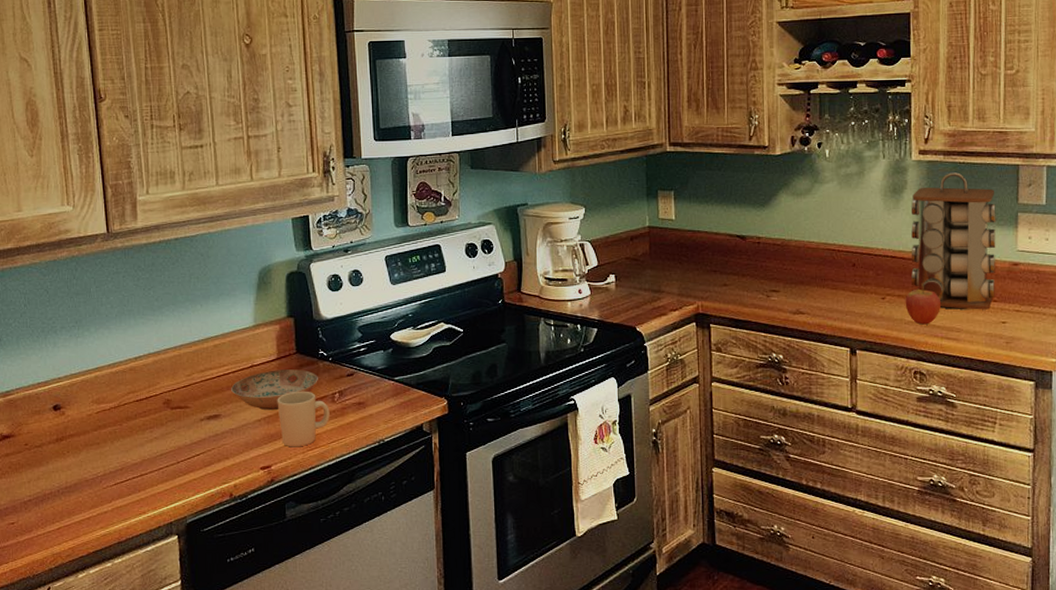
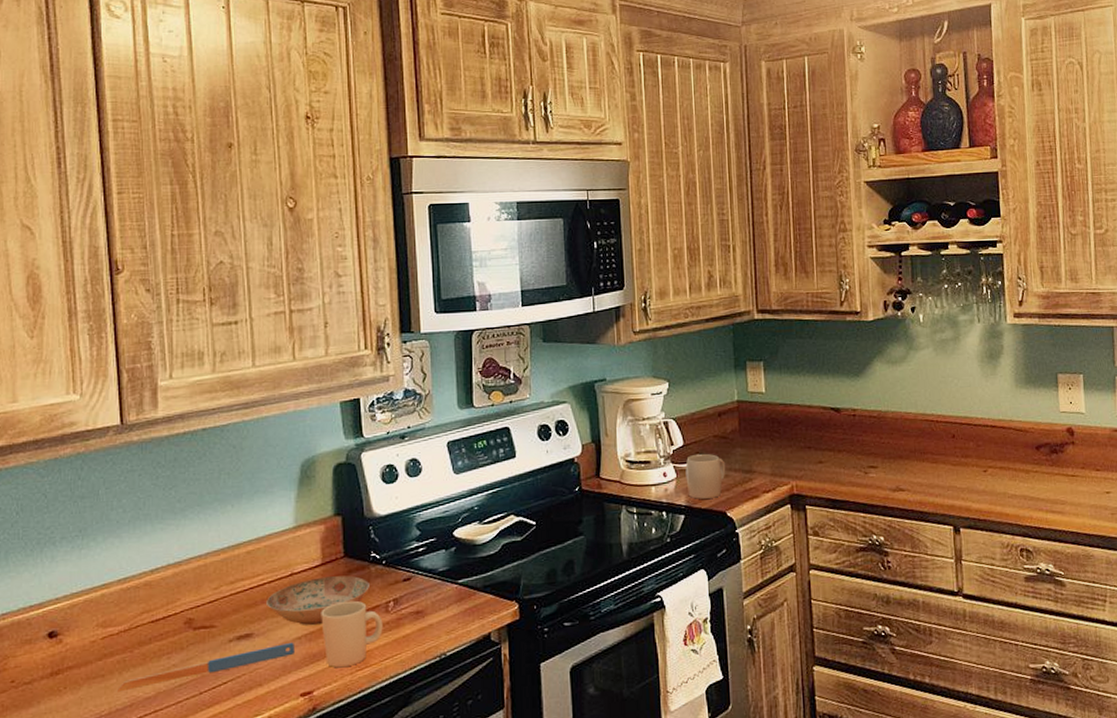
knife: none [109,424,256,458] -> present [116,643,296,692]
mug: none [599,273,637,315] -> present [685,453,726,499]
fruit: present [905,282,942,325] -> none [1007,453,1045,498]
spice rack: present [910,172,997,310] -> none [1009,336,1099,481]

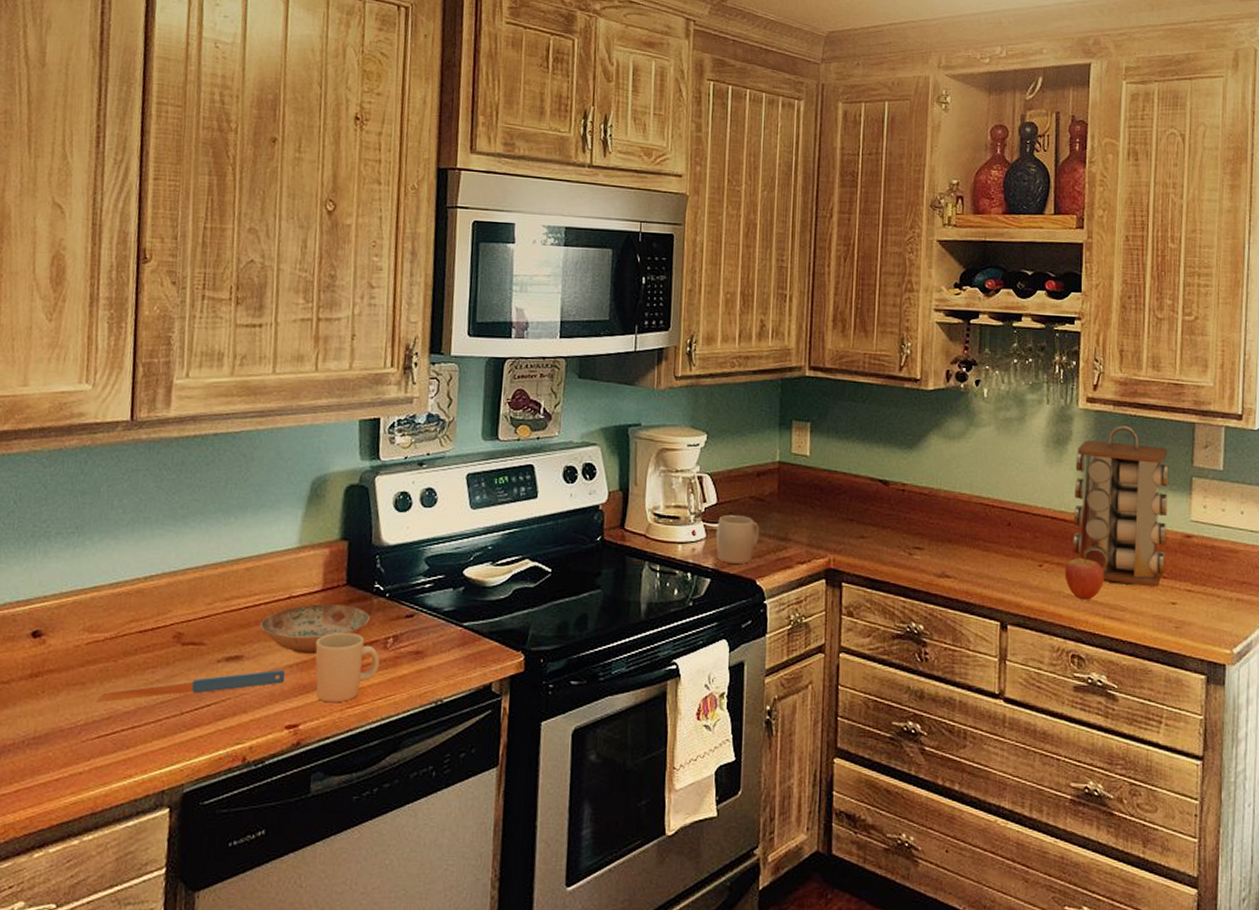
fruit: none [1007,453,1045,498] -> present [1064,550,1105,600]
spice rack: none [1009,336,1099,481] -> present [1072,425,1169,587]

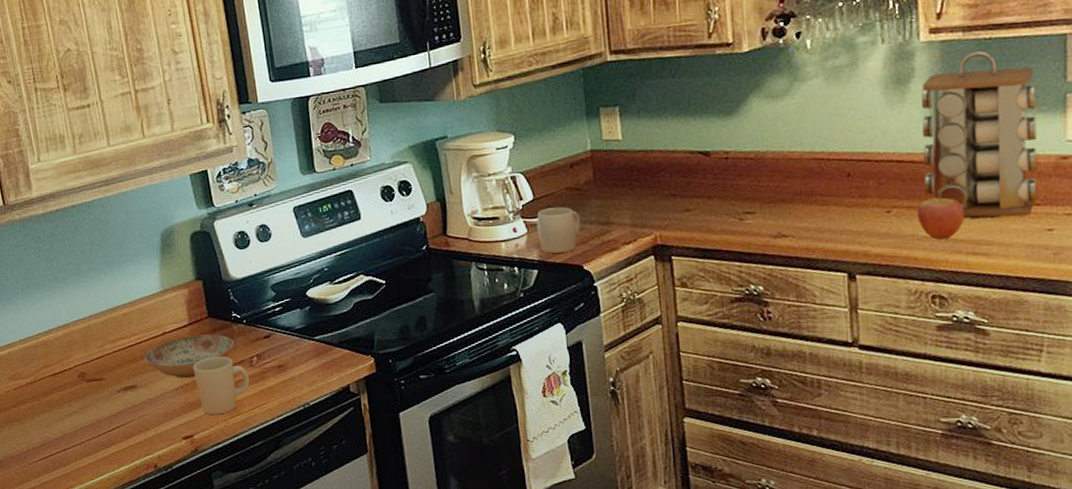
knife: present [95,670,285,703] -> none [31,393,175,434]

